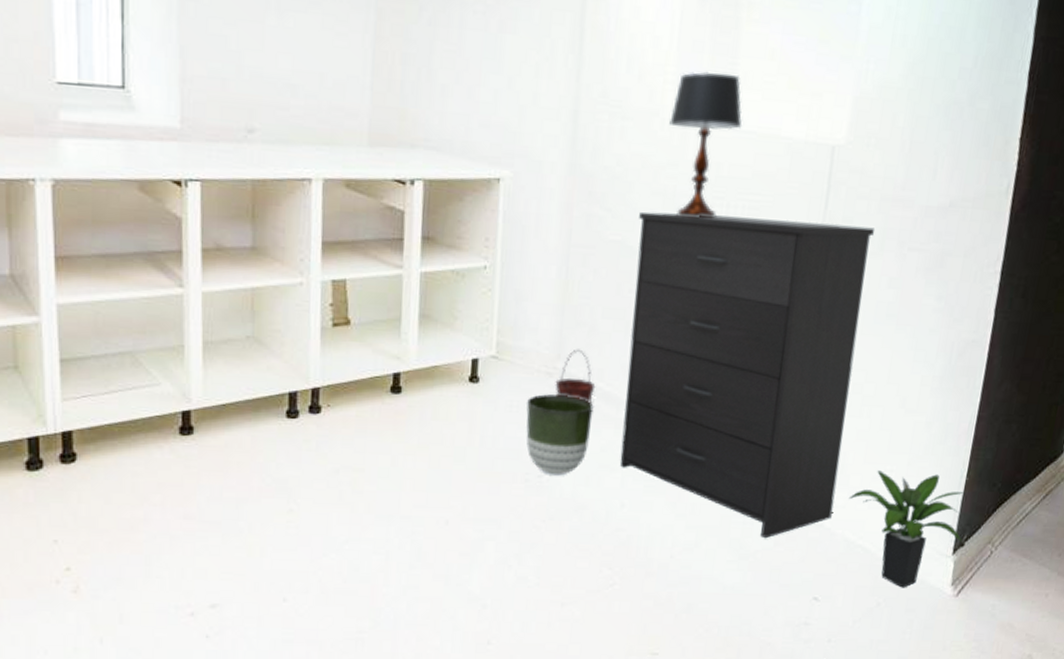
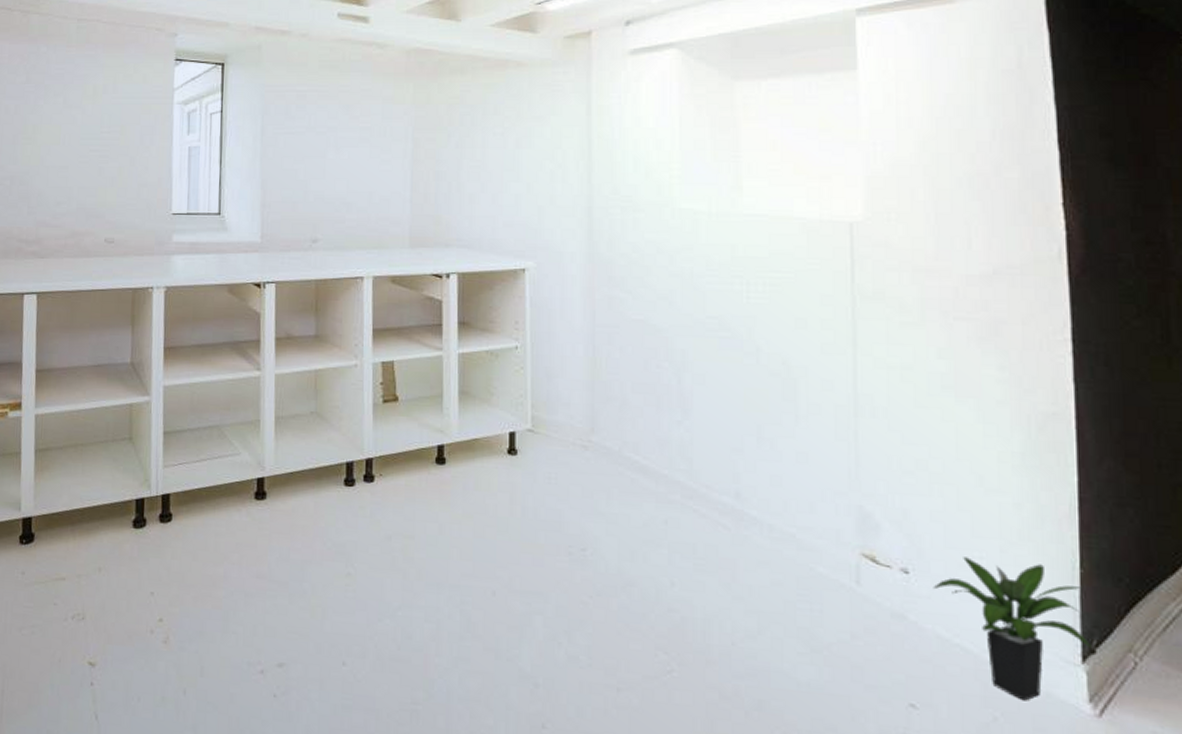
planter: present [526,394,594,476] -> none [565,467,632,550]
basket: present [555,349,596,403] -> none [591,422,632,476]
dresser: present [619,211,876,539] -> none [659,292,916,630]
table lamp: present [669,71,743,218] -> none [680,165,753,296]

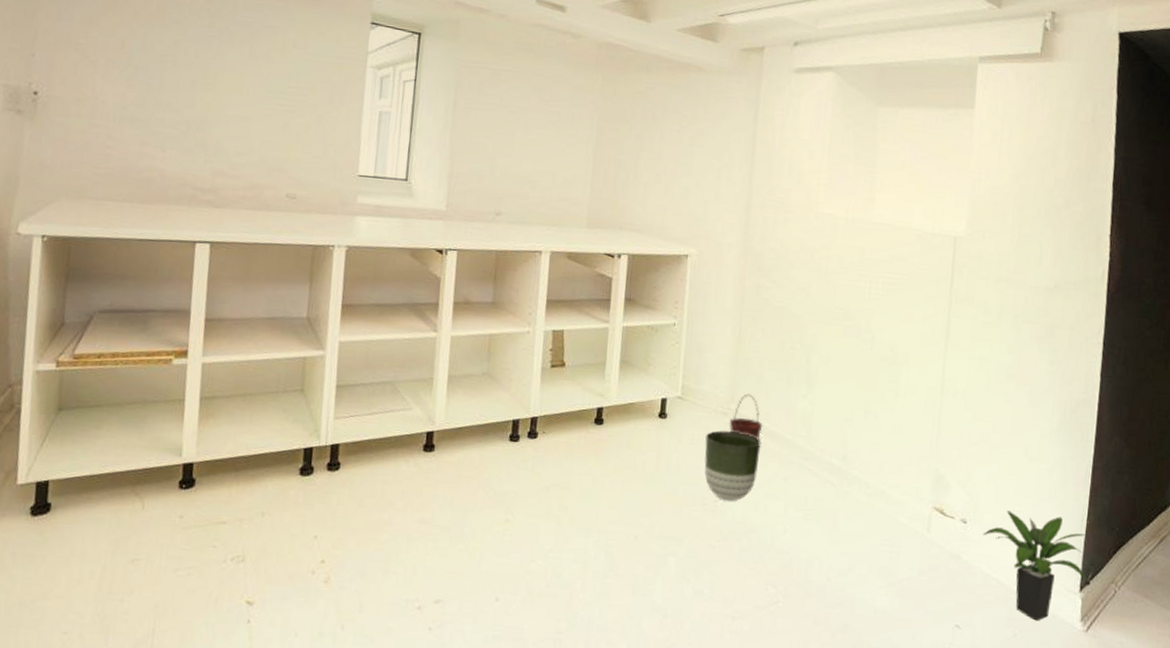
planter: none [565,467,632,550] -> present [704,430,761,501]
basket: none [591,422,632,476] -> present [729,393,763,440]

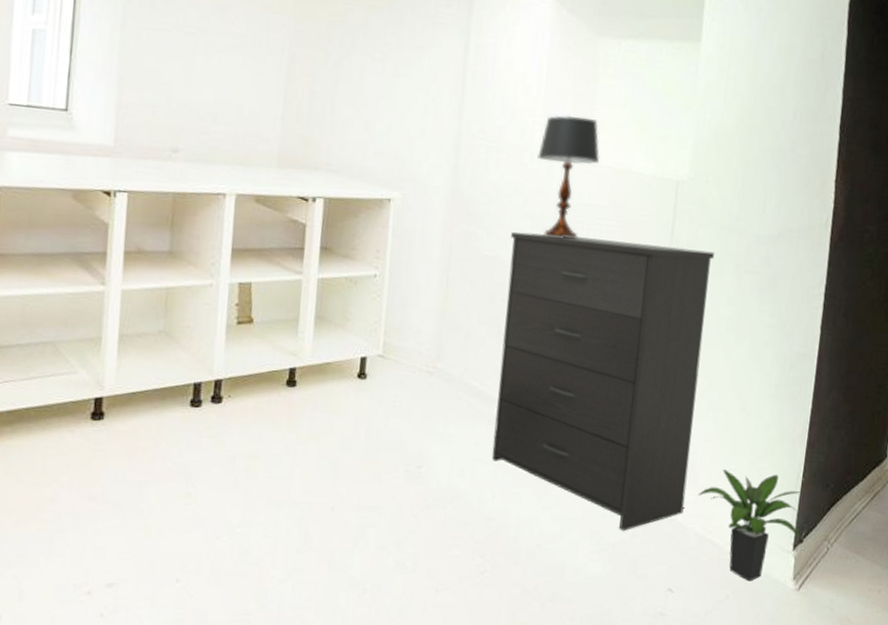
planter: present [704,430,761,501] -> none [407,391,469,467]
basket: present [729,393,763,440] -> none [434,351,471,400]
dresser: none [783,284,994,568] -> present [491,231,715,531]
table lamp: none [822,177,881,291] -> present [538,115,600,239]

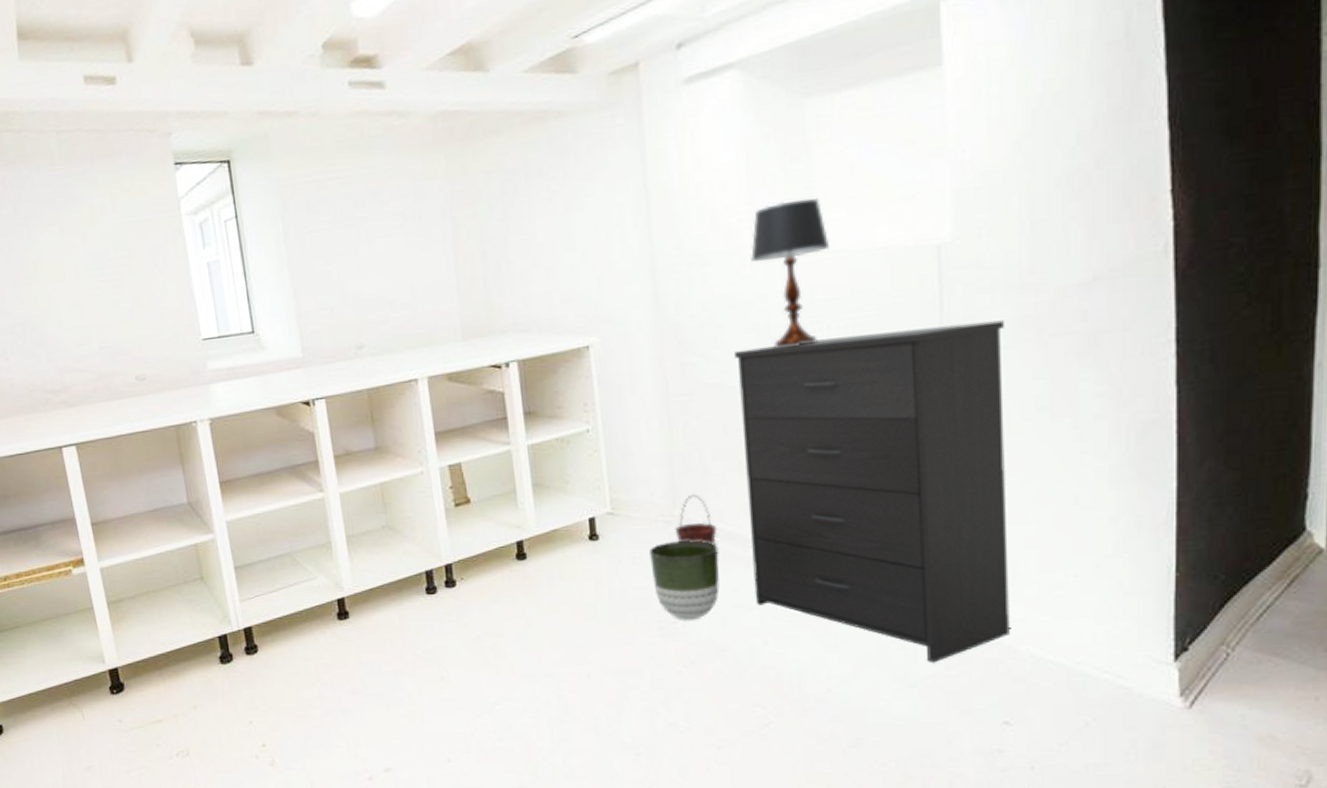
planter: none [407,391,469,467] -> present [649,540,720,620]
basket: none [434,351,471,400] -> present [675,494,717,545]
potted plant: present [698,469,801,582] -> none [1027,573,1184,704]

